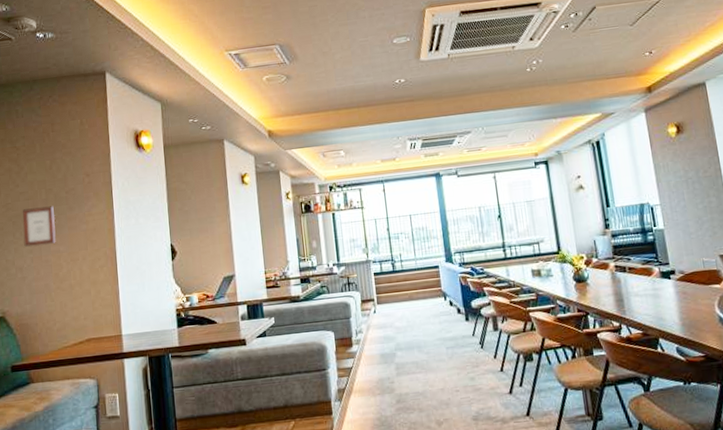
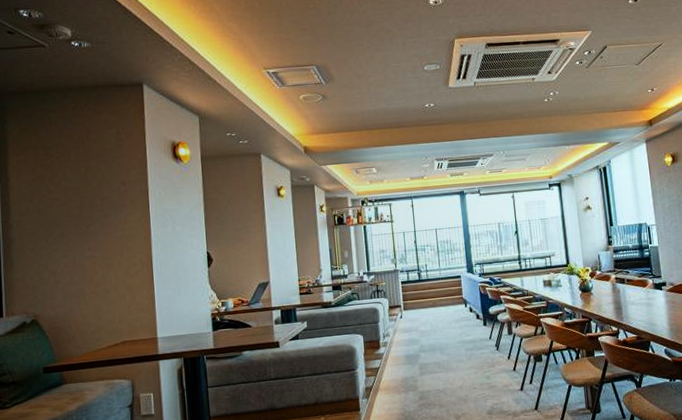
picture frame: present [22,206,56,247] -> none [55,212,91,252]

